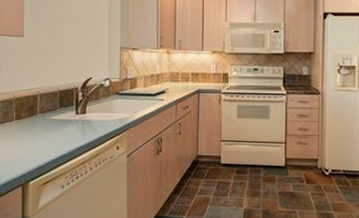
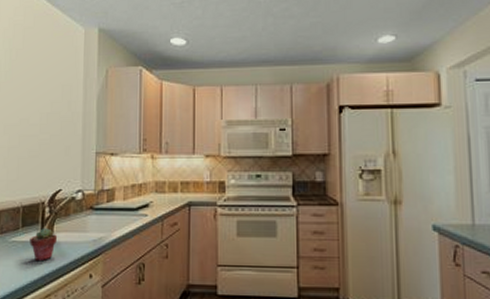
potted succulent: none [66,109,90,136] -> present [30,228,58,262]

